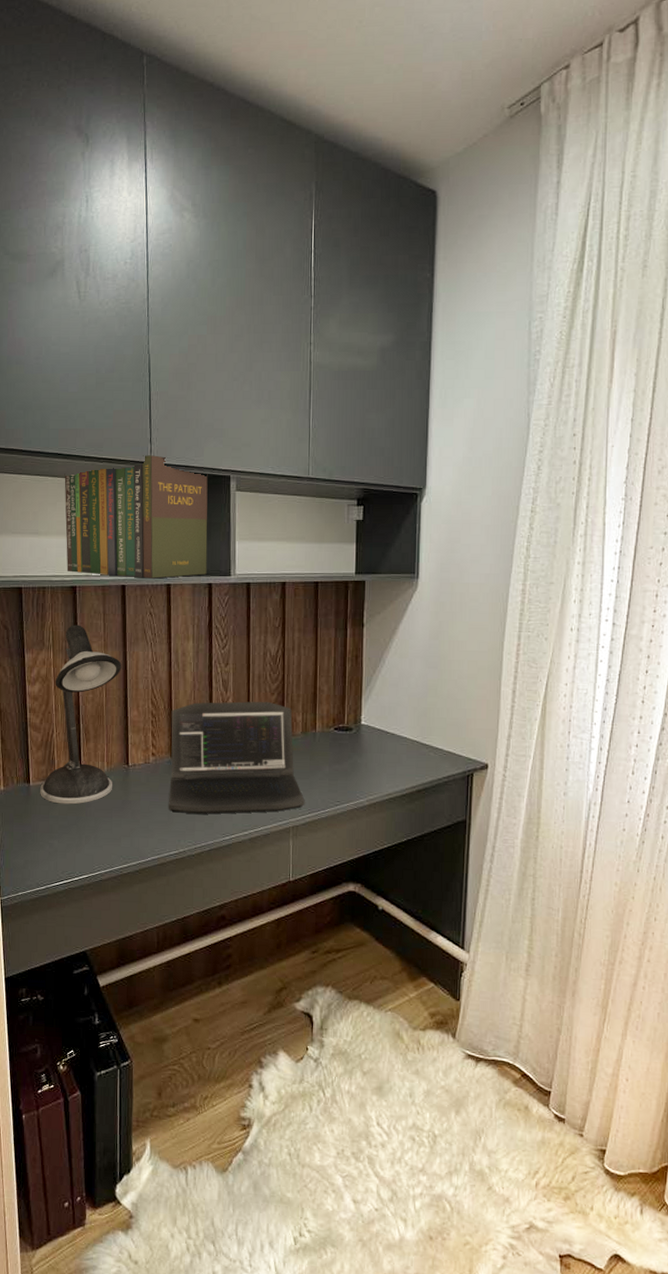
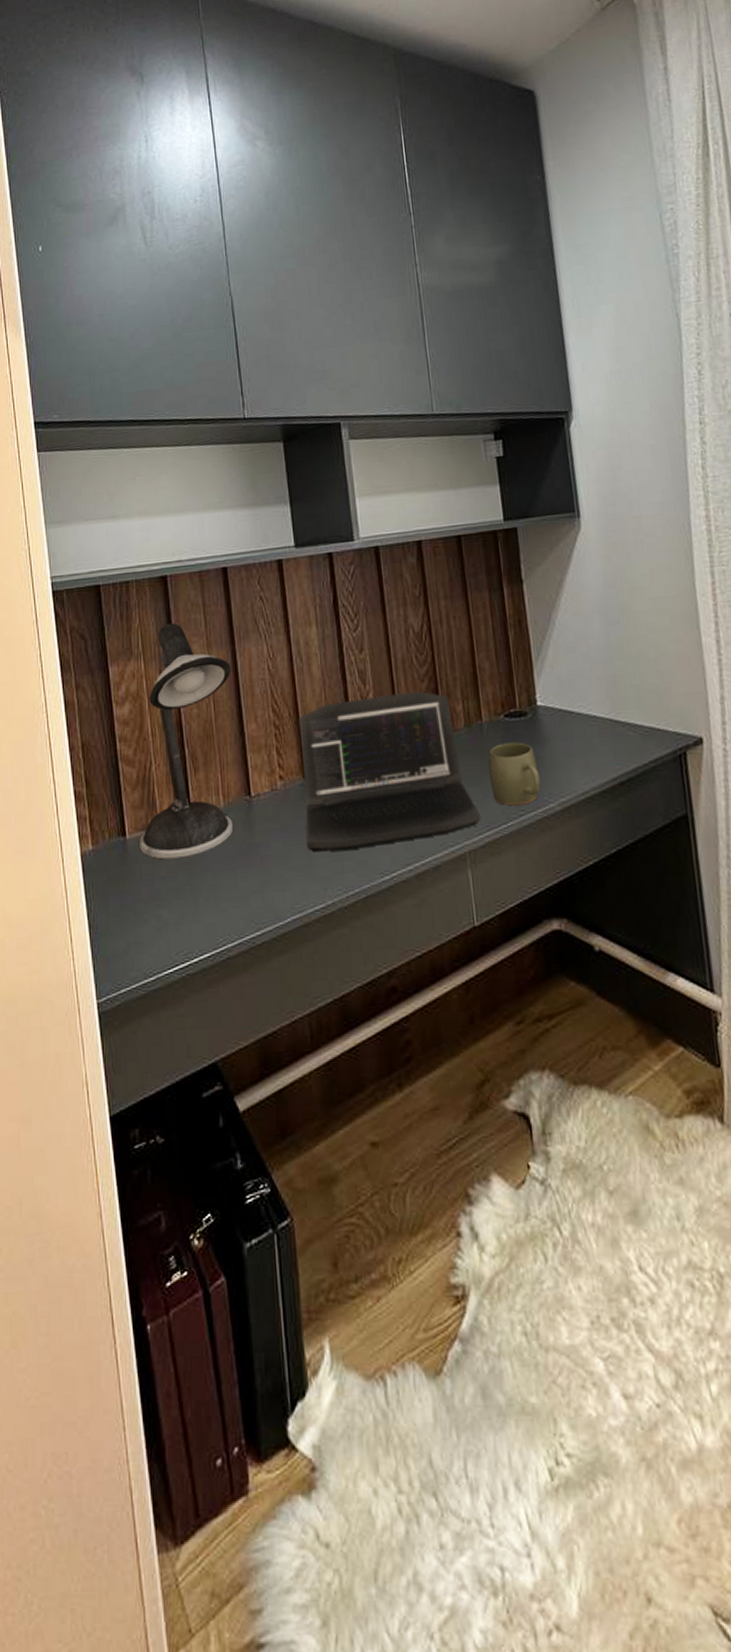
books: present [64,455,208,579] -> none [142,409,325,560]
mug: none [315,749,355,798] -> present [488,742,541,806]

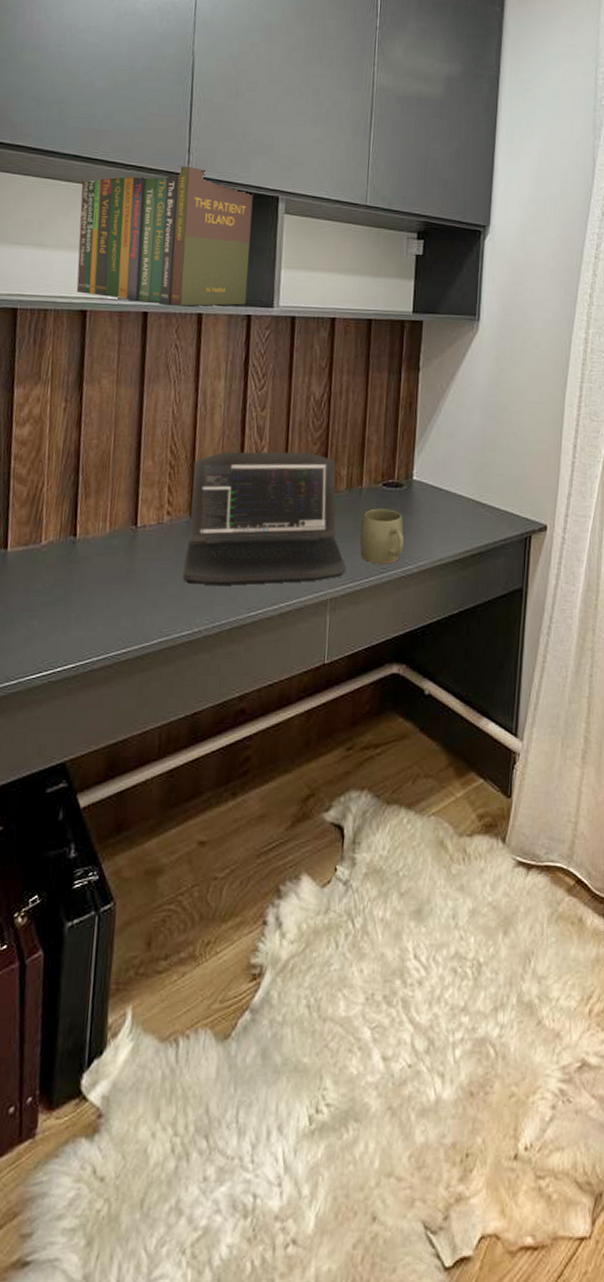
desk lamp: present [139,623,234,860] -> none [19,355,137,575]
books: none [142,409,325,560] -> present [76,166,254,307]

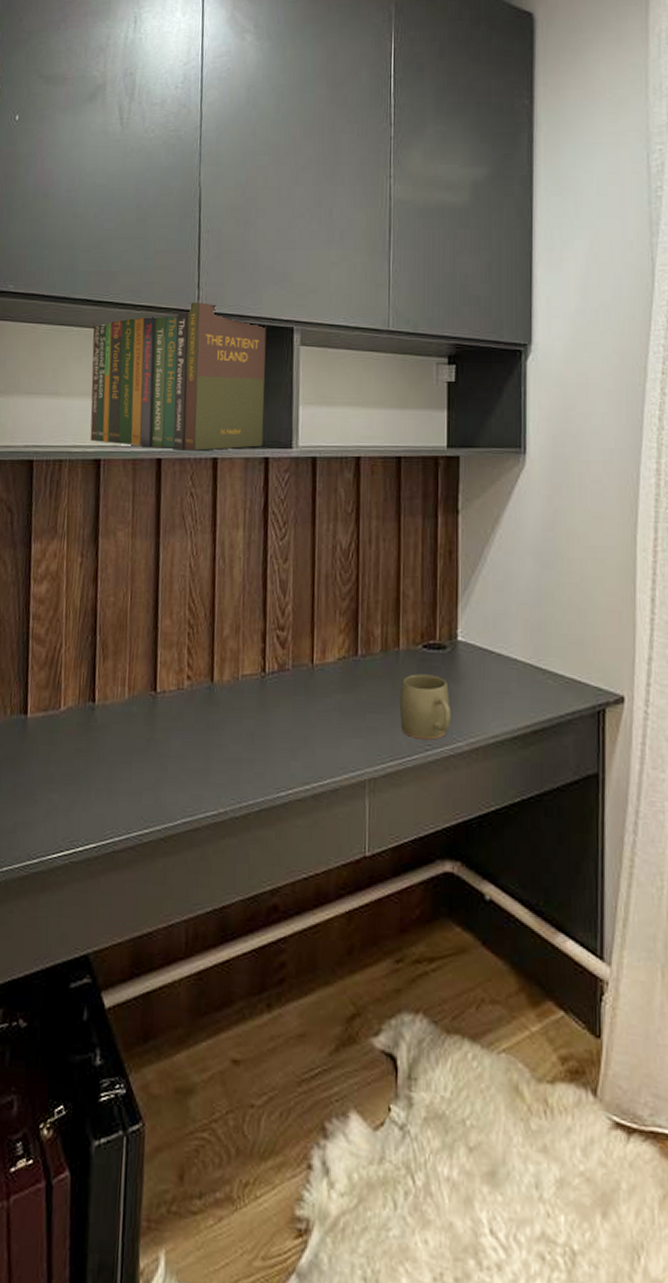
laptop: present [182,451,347,585] -> none [205,608,386,761]

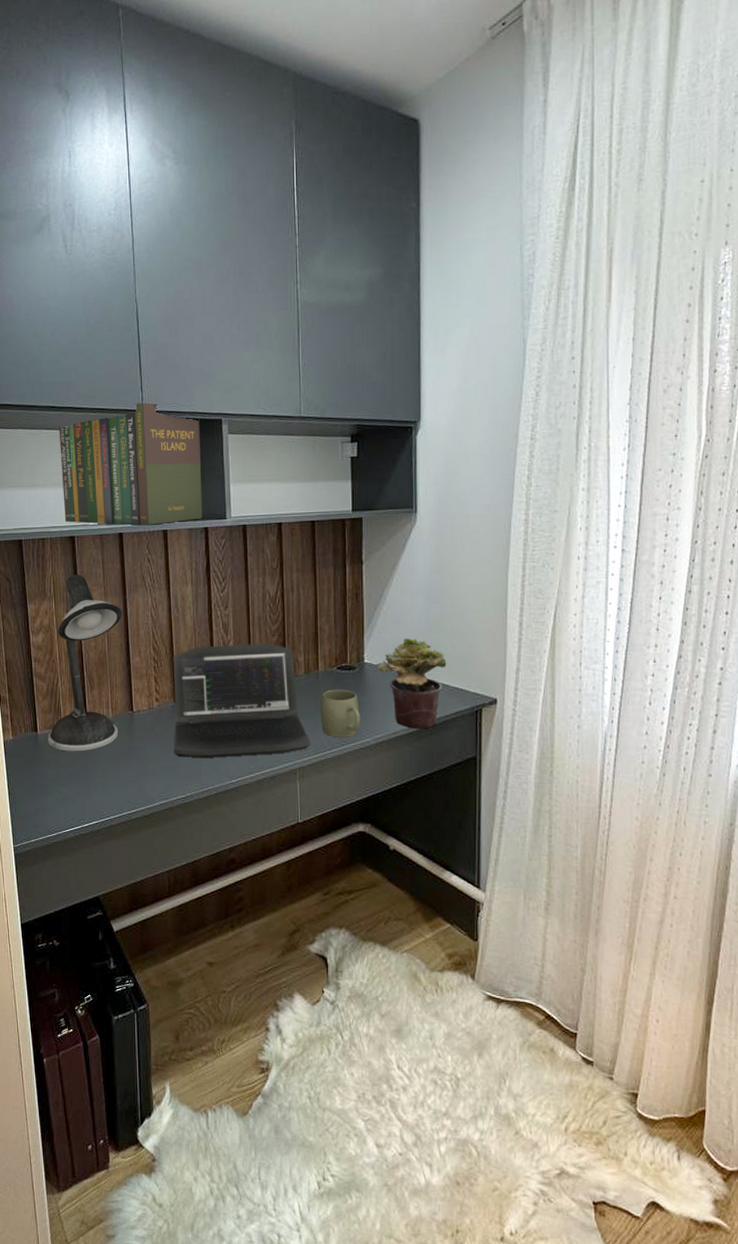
desk lamp: none [39,507,153,745] -> present [47,574,122,752]
laptop: none [205,608,386,761] -> present [173,643,311,758]
potted plant: none [473,611,561,733] -> present [376,638,447,729]

